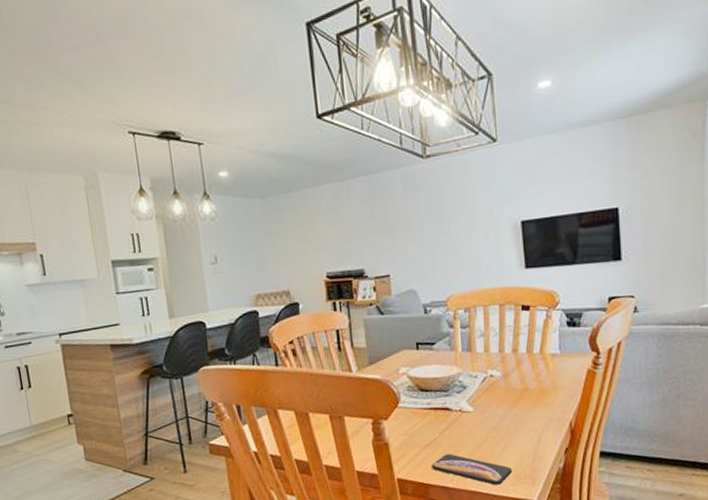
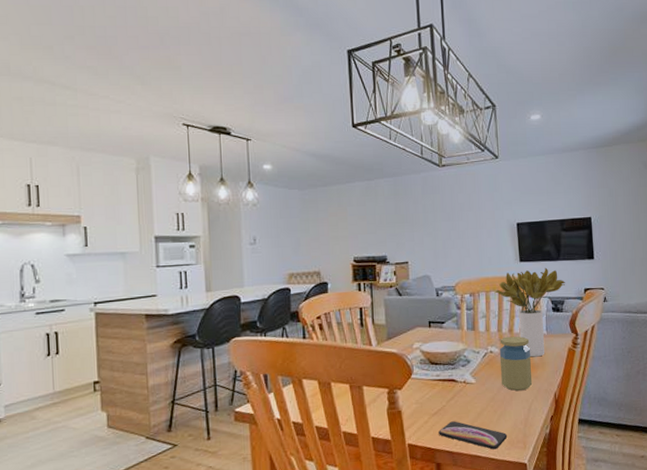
flower bouquet: none [494,273,584,381] -> present [494,267,566,357]
jar: none [501,356,543,420] -> present [499,336,533,391]

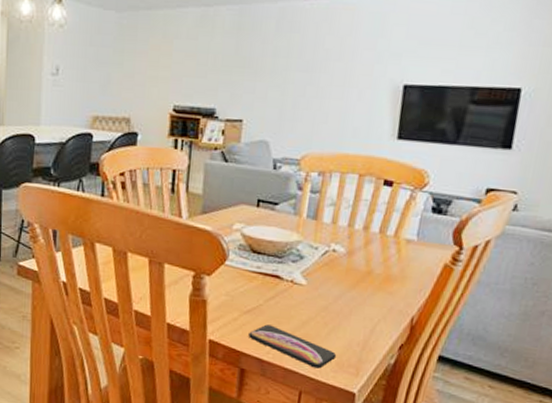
flower bouquet: present [494,267,566,357] -> none [352,151,460,268]
jar: present [499,336,533,391] -> none [341,234,391,306]

